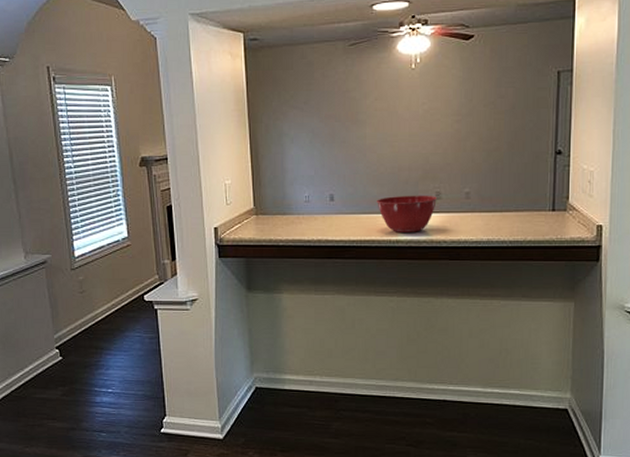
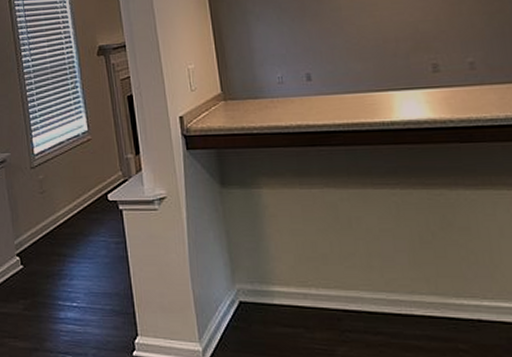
mixing bowl: present [377,195,437,232] -> none [361,68,435,113]

